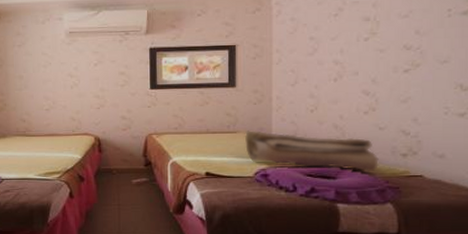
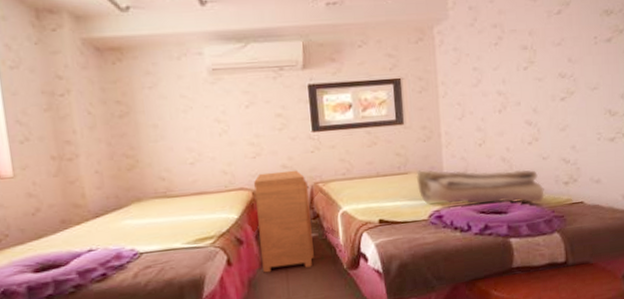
nightstand: none [97,121,144,208] -> present [254,170,314,273]

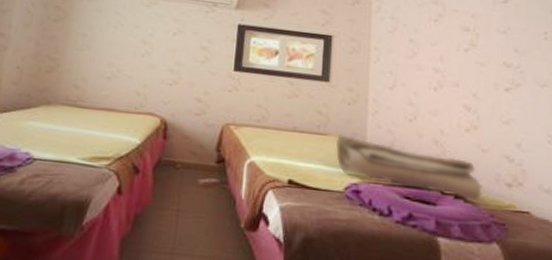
nightstand: present [254,170,314,273] -> none [153,102,220,217]

